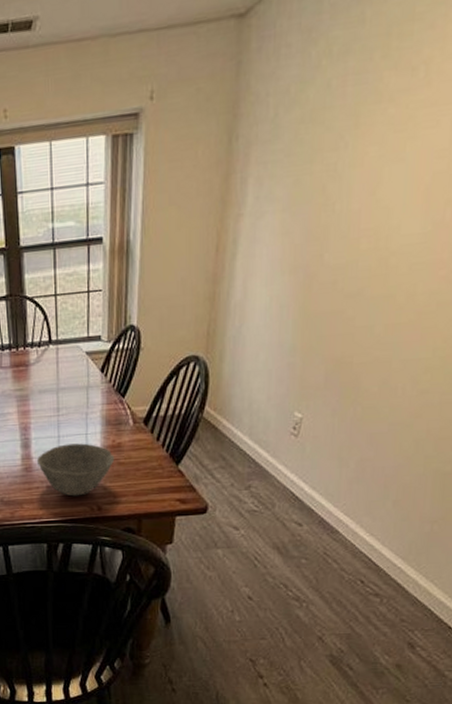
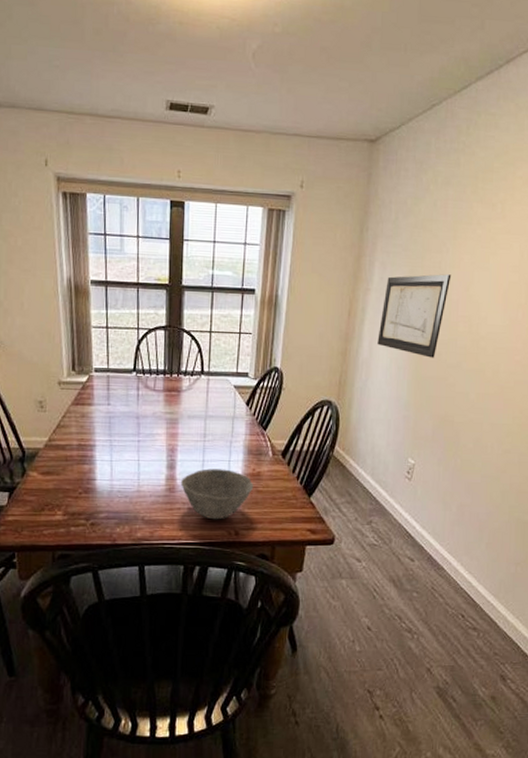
wall art: none [253,177,351,289] -> present [377,274,452,358]

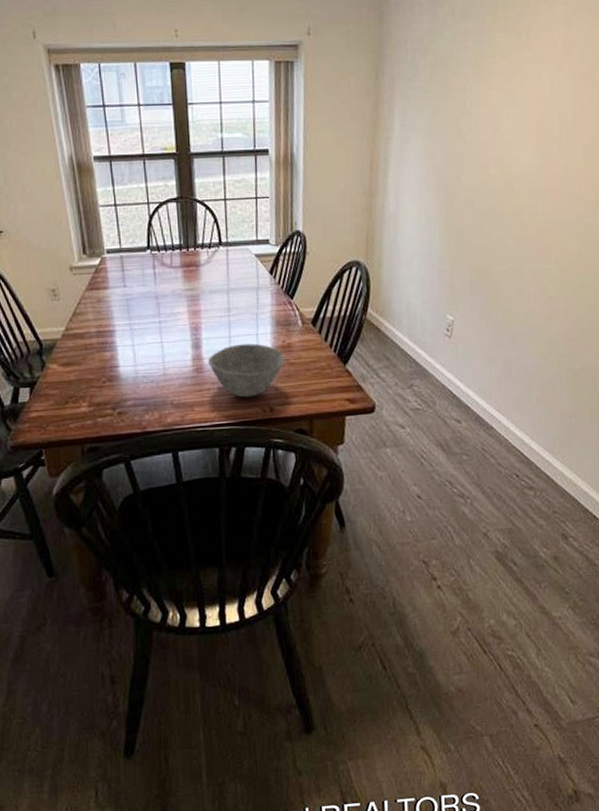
wall art: present [377,274,452,358] -> none [403,114,478,206]

